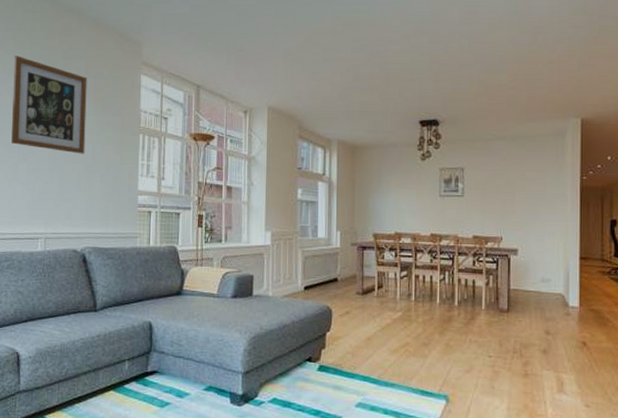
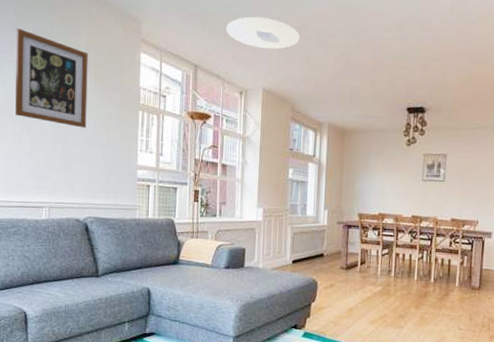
ceiling light: none [229,34,305,66] -> present [226,16,300,50]

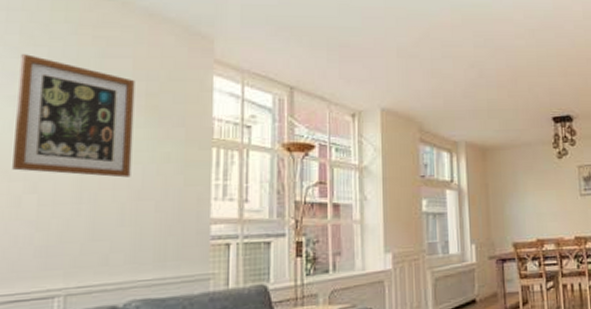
ceiling light: present [226,16,300,50] -> none [329,28,422,64]

